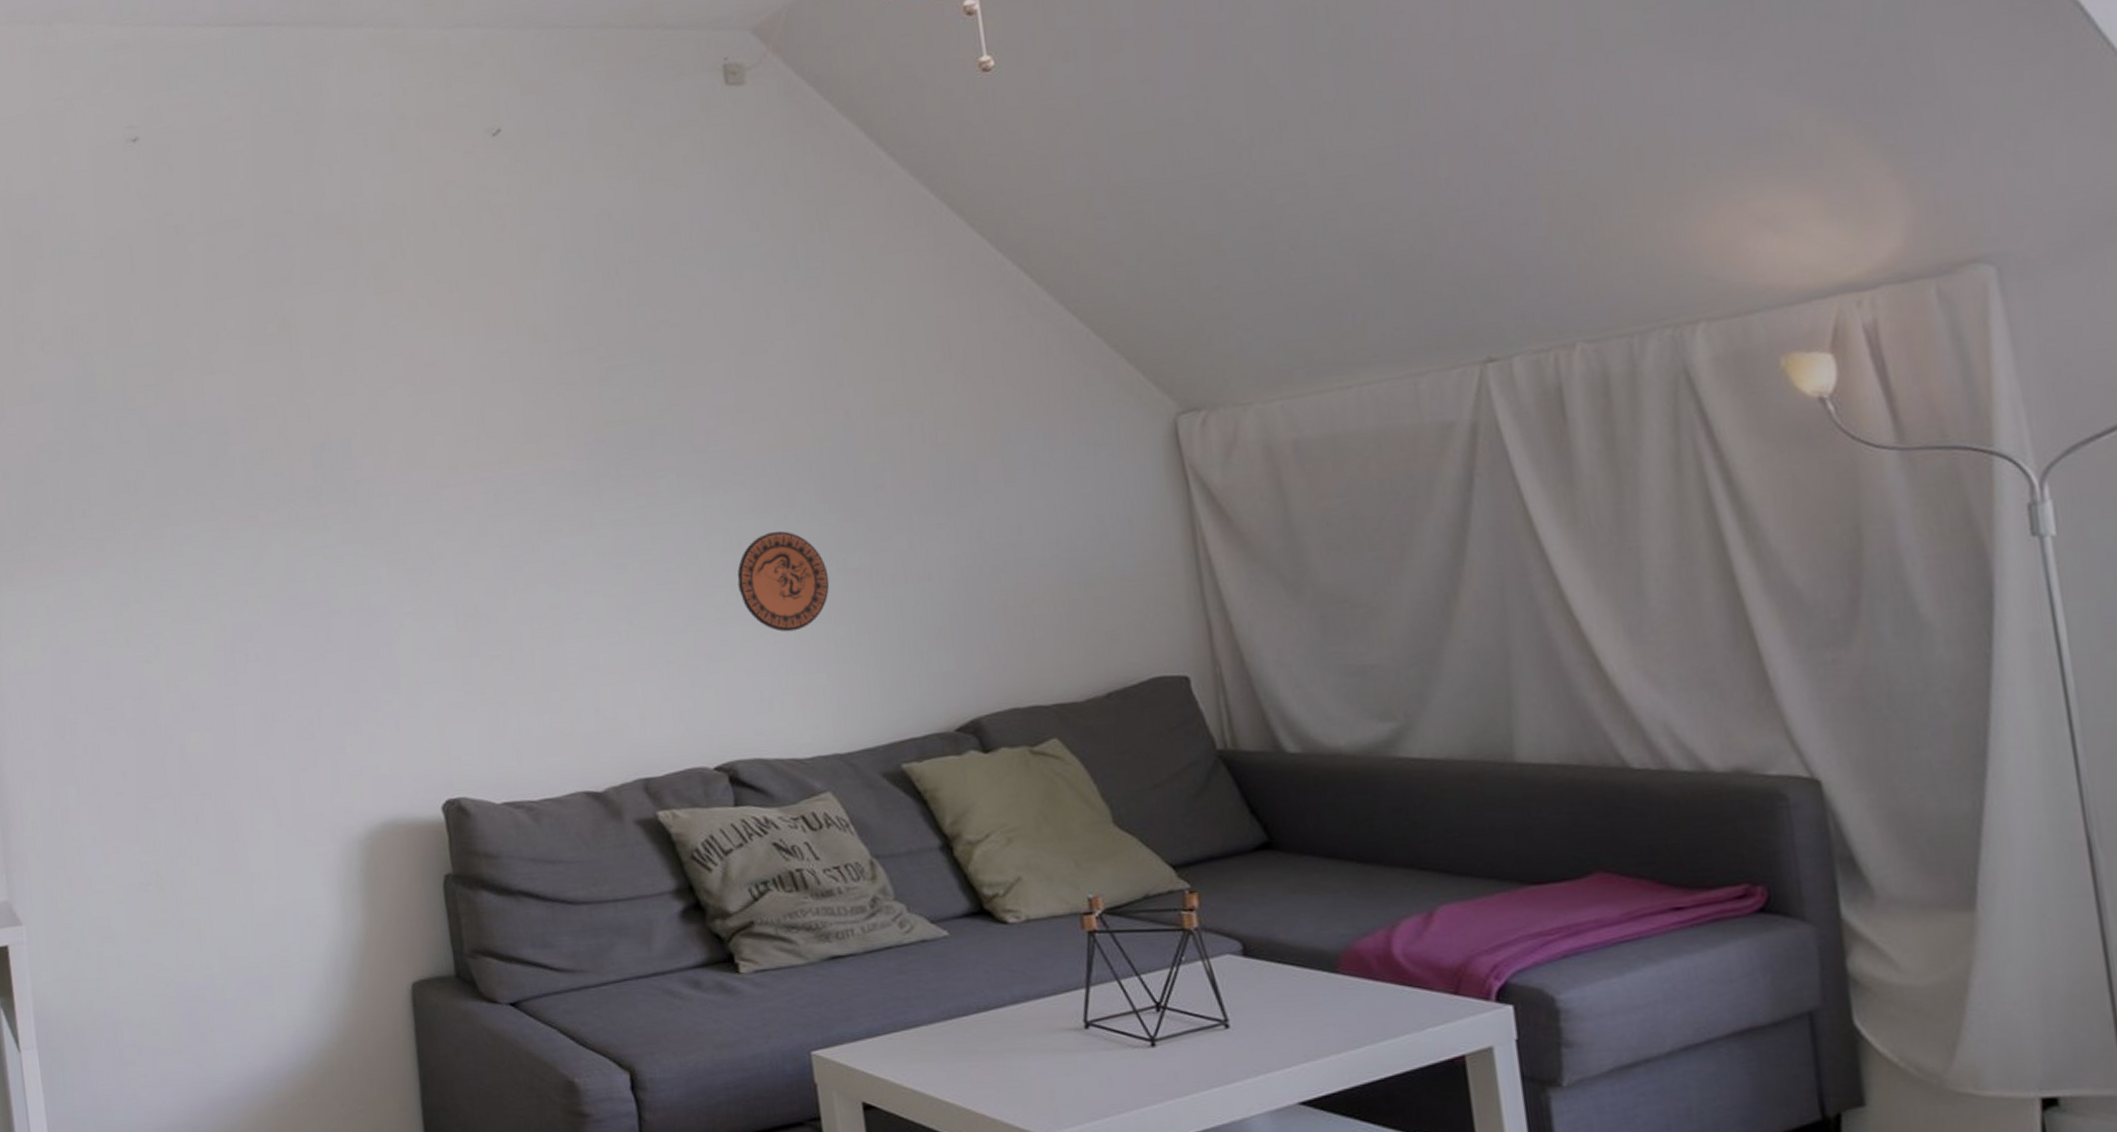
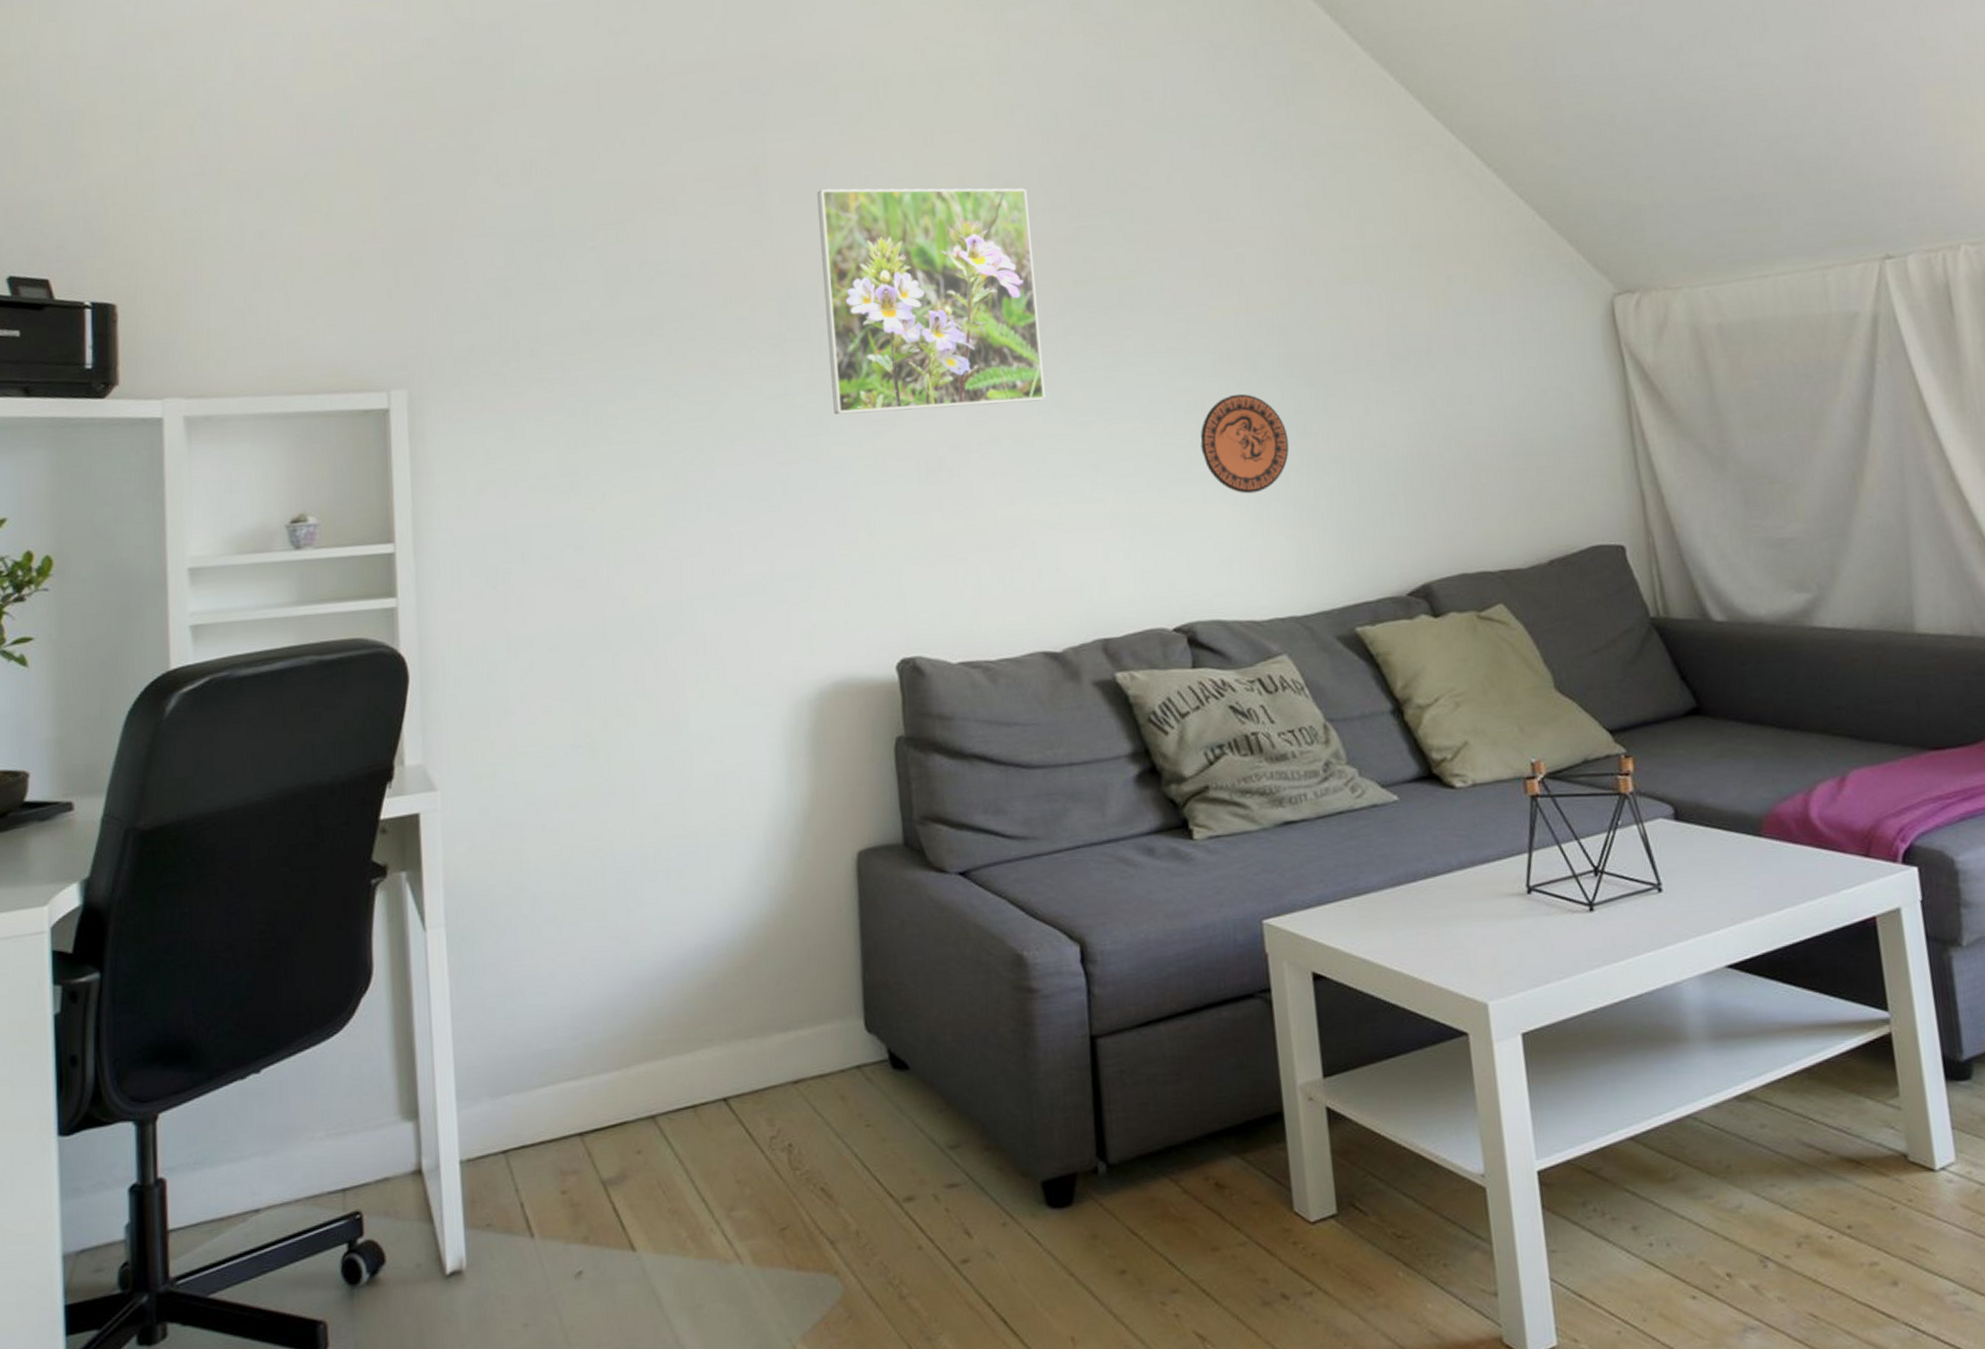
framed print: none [346,330,580,564] -> present [817,188,1046,414]

